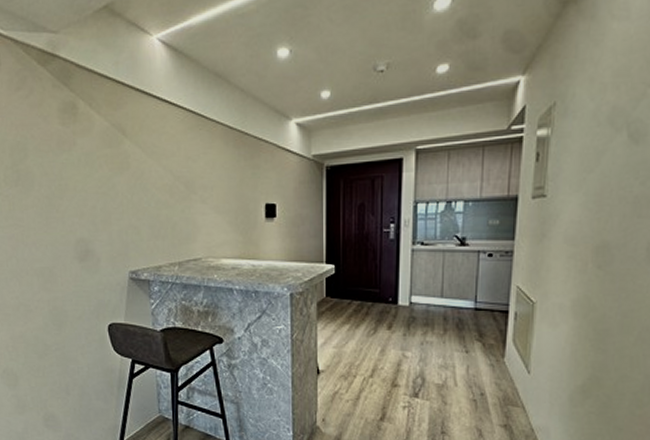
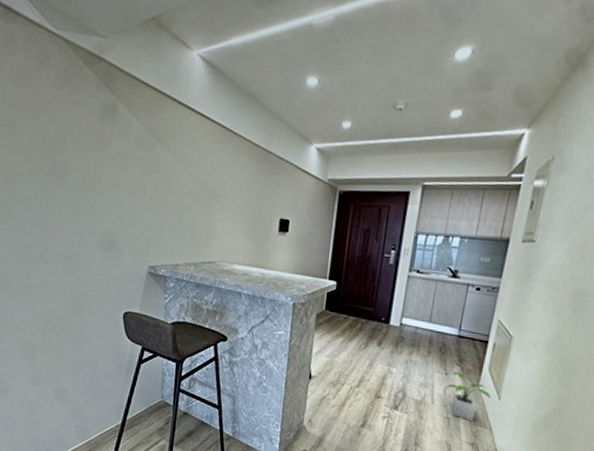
potted plant: none [469,348,518,401] -> present [447,371,491,422]

